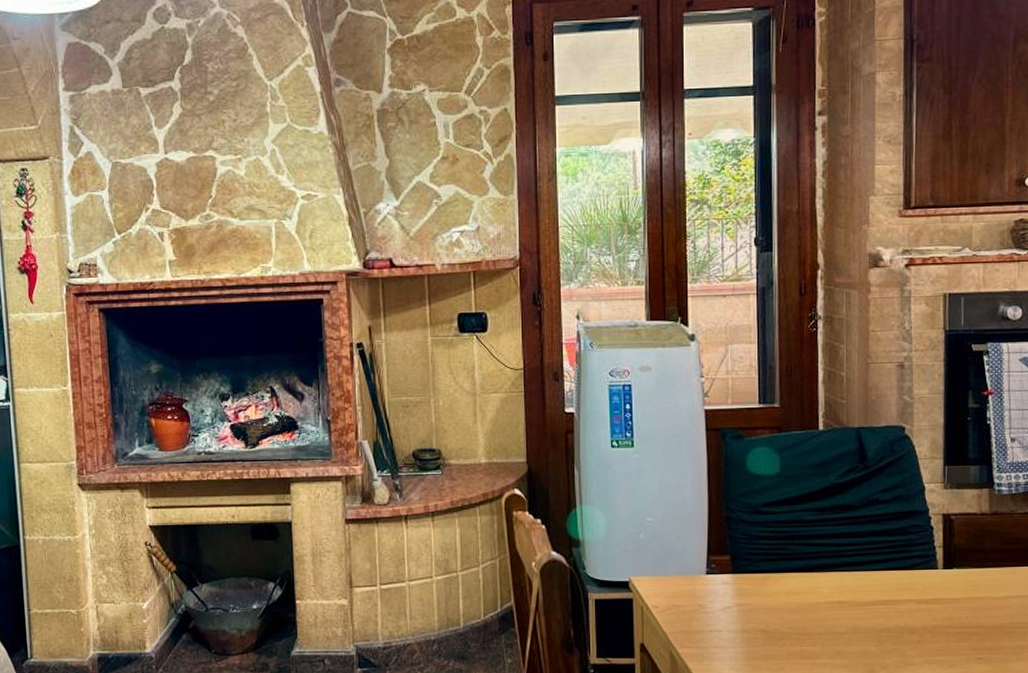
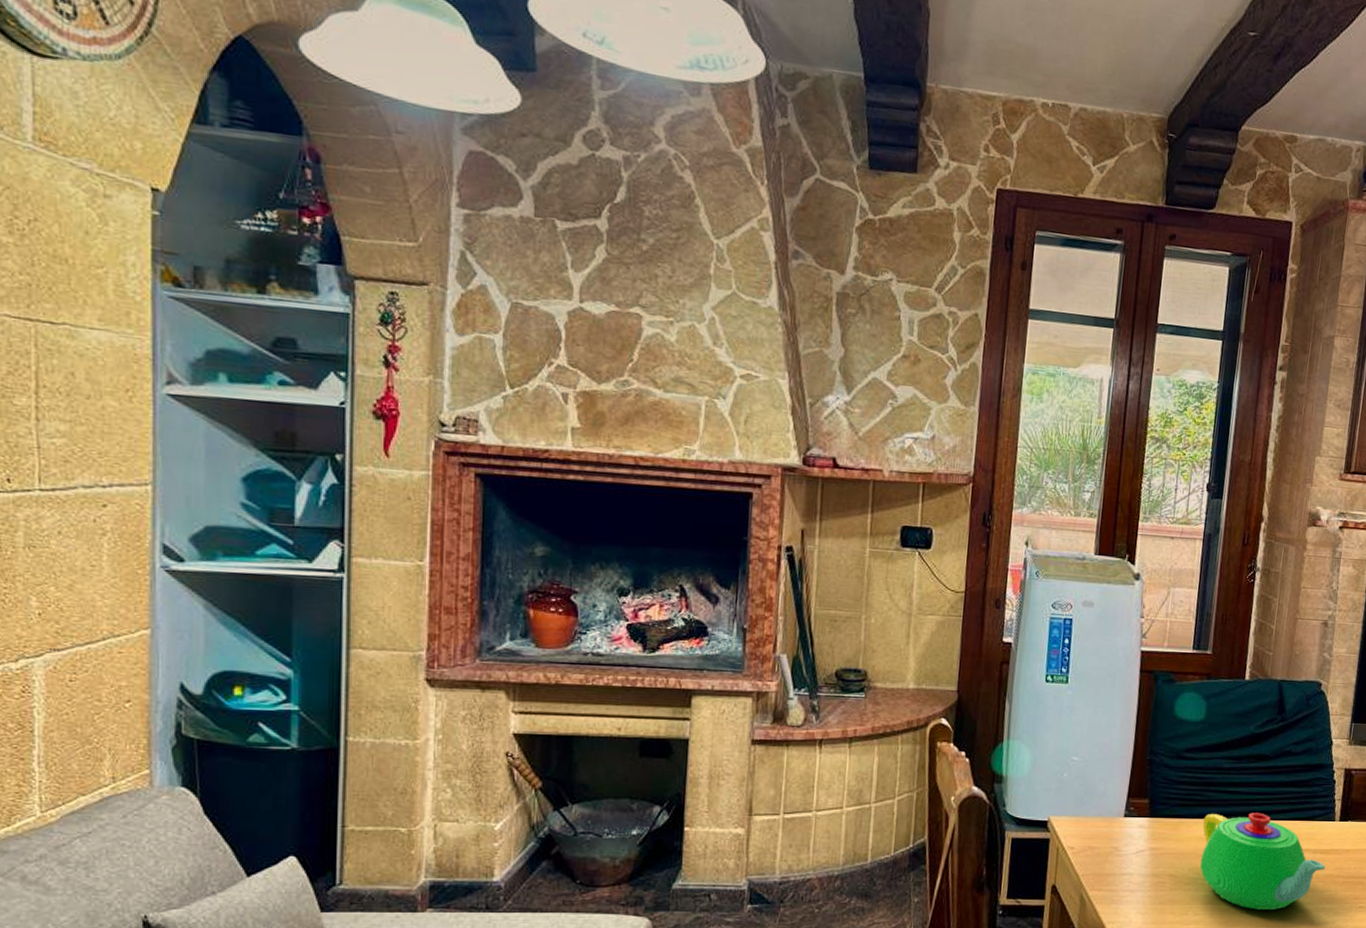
teapot: none [791,564,933,665] -> present [1200,813,1326,911]

